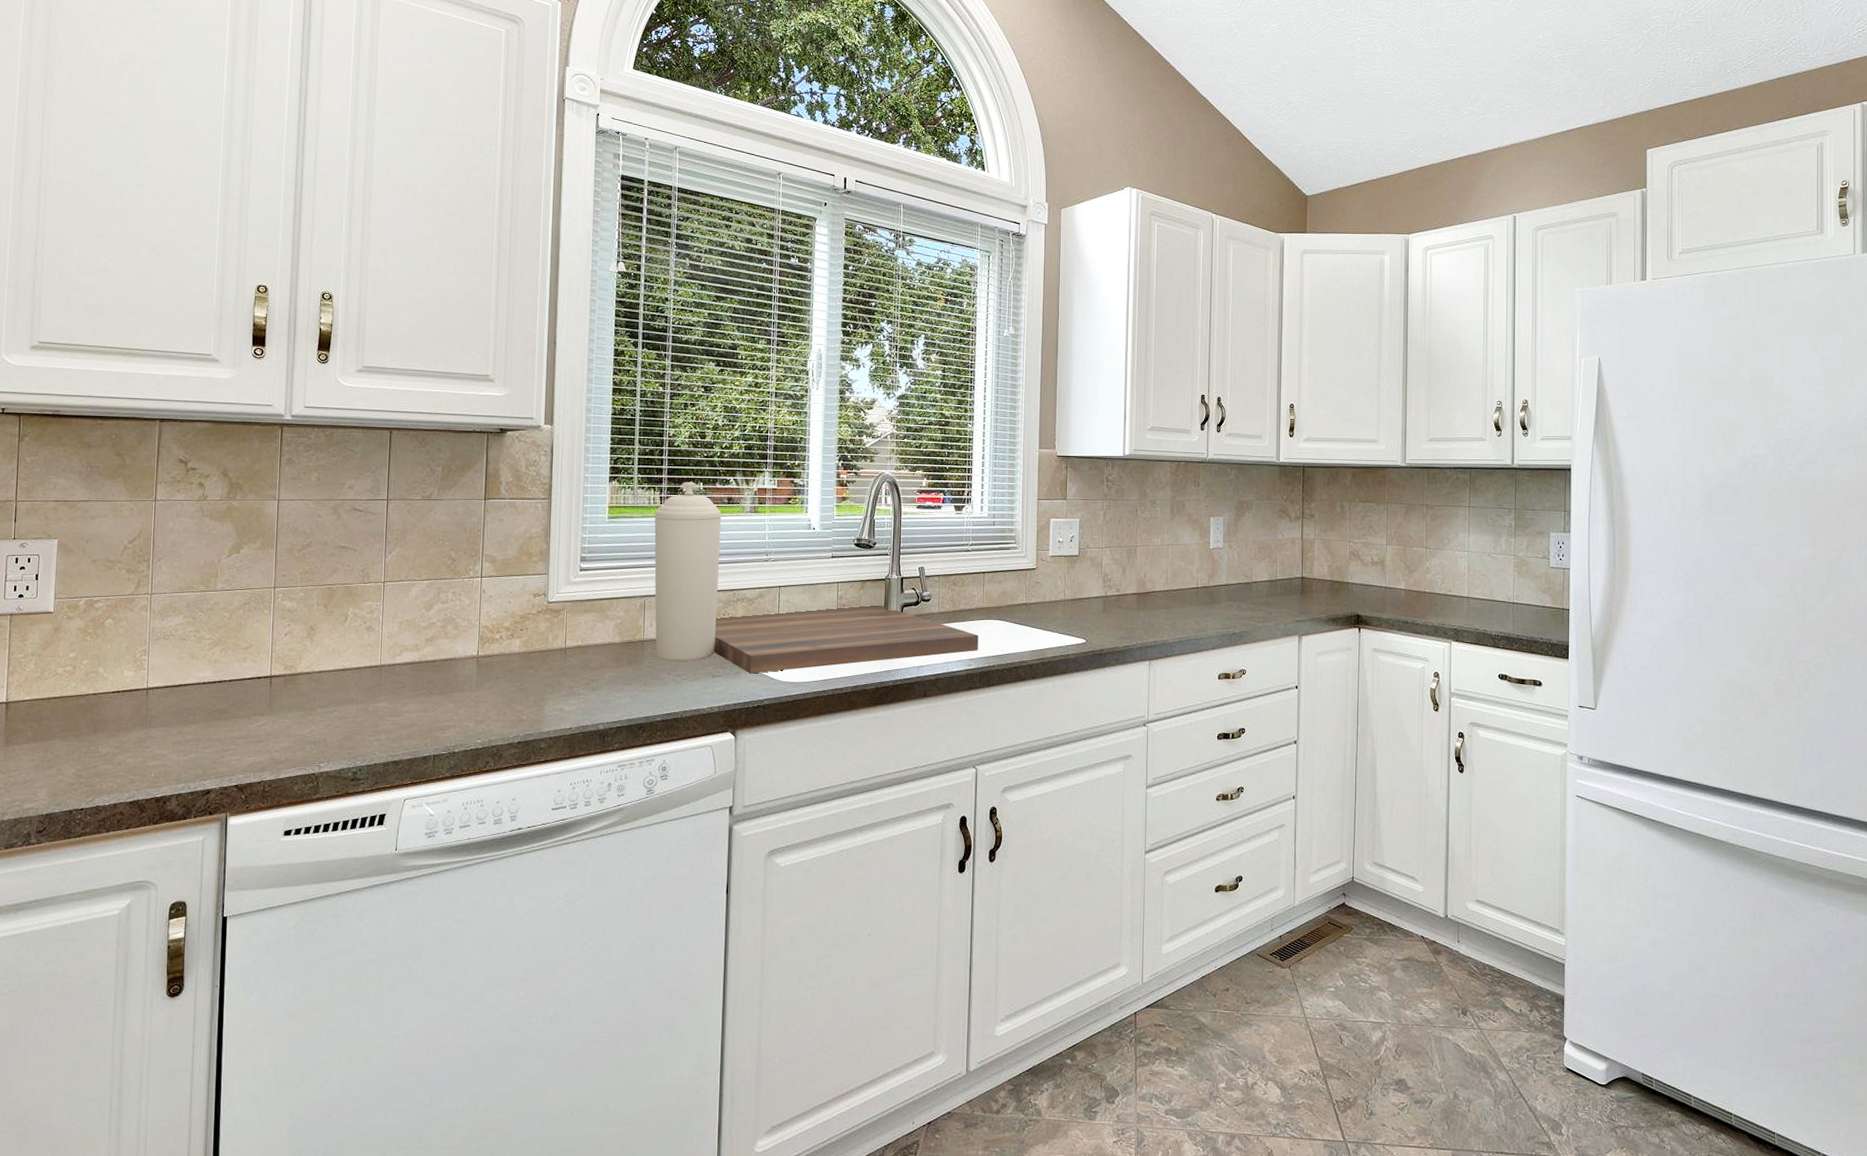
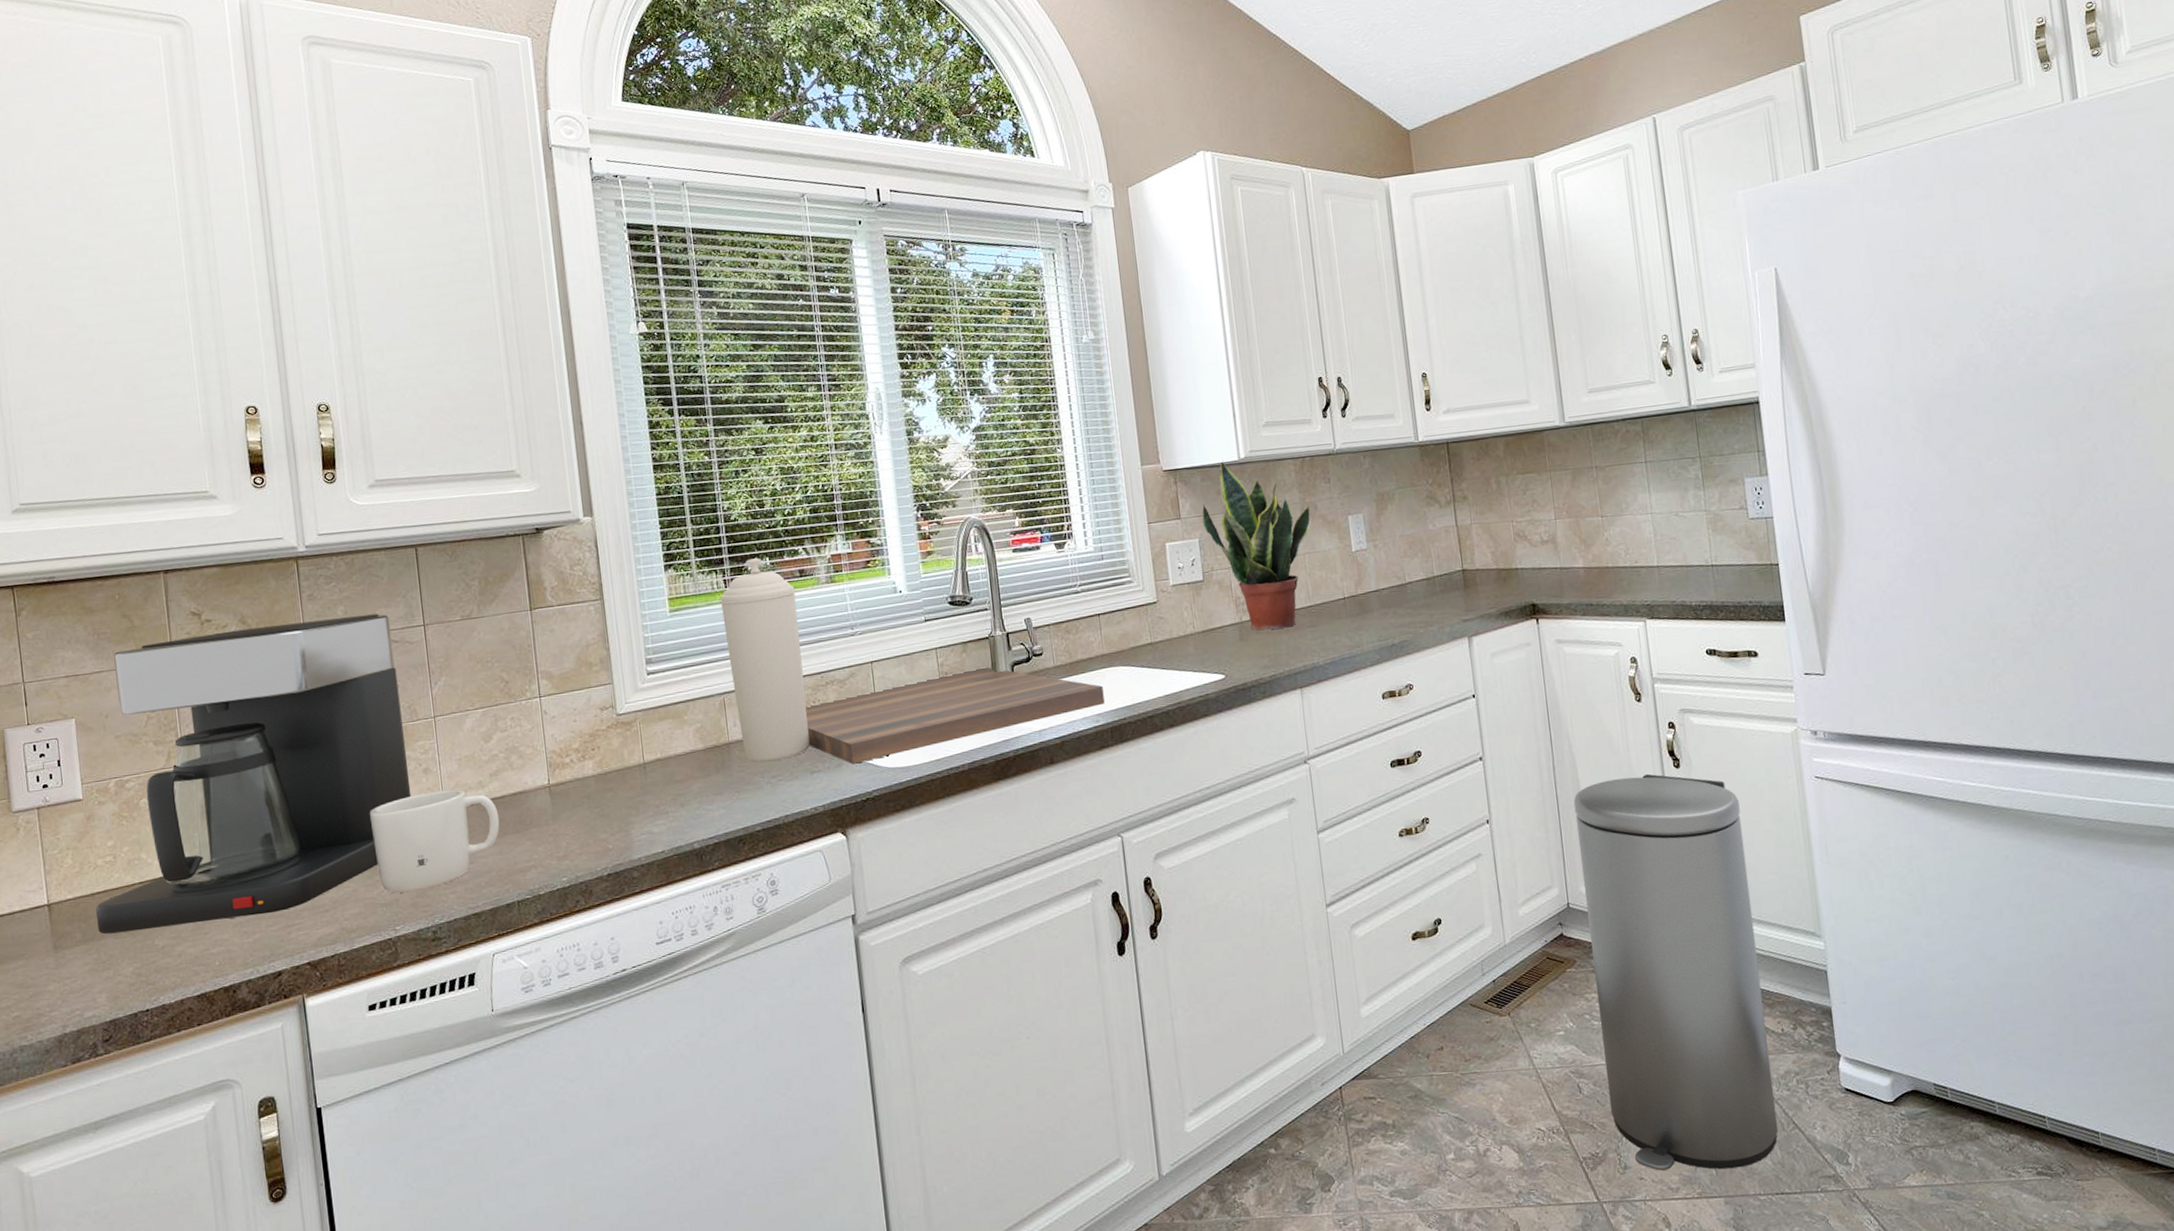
coffee maker: none [49,480,357,737] -> present [96,613,412,935]
mug: none [311,648,429,734] -> present [369,789,500,894]
potted plant: none [1085,454,1178,606] -> present [1202,460,1311,631]
pedal bin: none [1365,774,1509,1126] -> present [1573,773,1779,1171]

